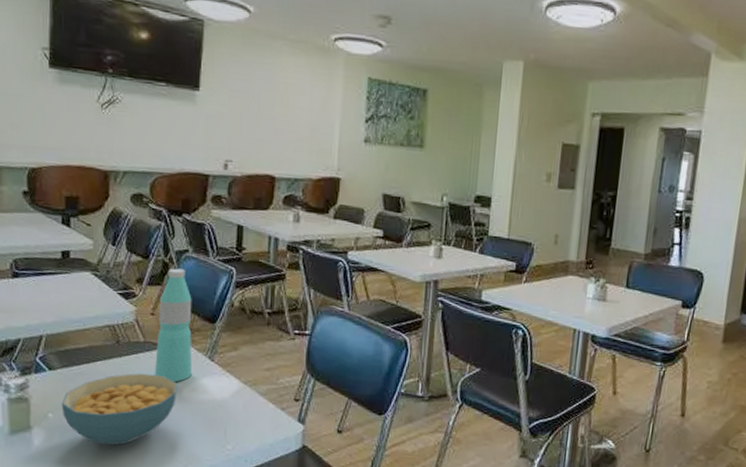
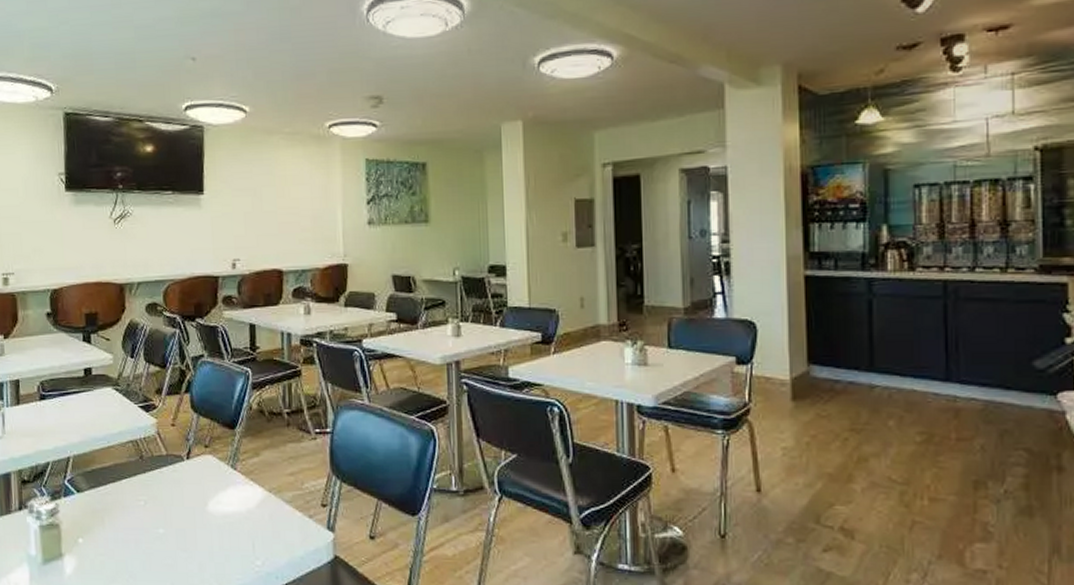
cereal bowl: present [61,373,177,445] -> none [90,489,202,568]
water bottle: present [154,268,192,383] -> none [178,375,215,496]

